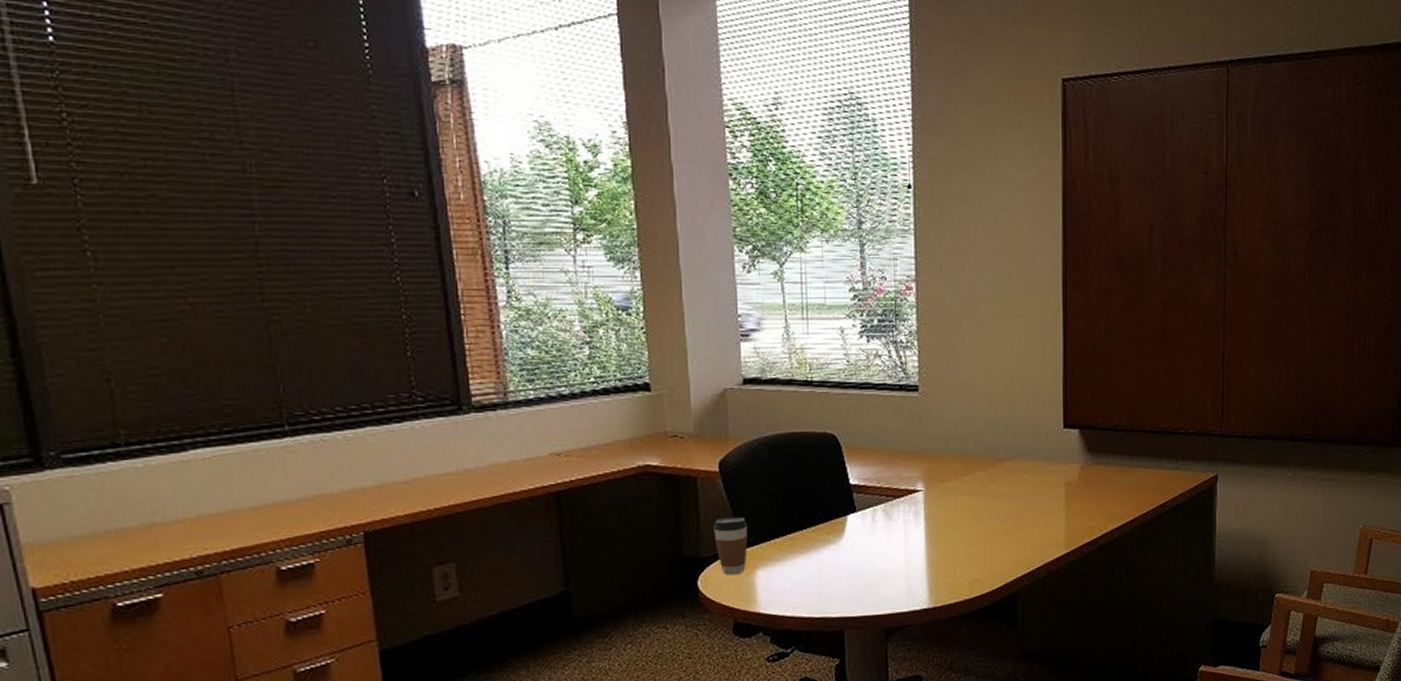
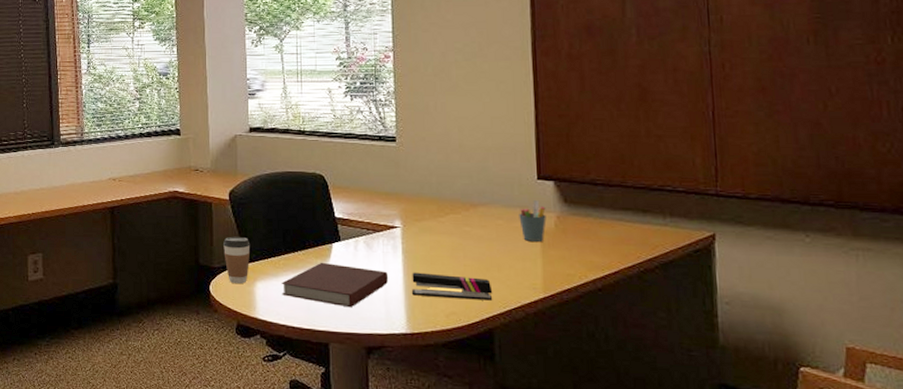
notebook: none [787,538,910,588] -> present [281,262,389,308]
stapler: none [935,539,1017,566] -> present [412,272,493,301]
pen holder: none [1045,451,1071,495] -> present [519,200,547,242]

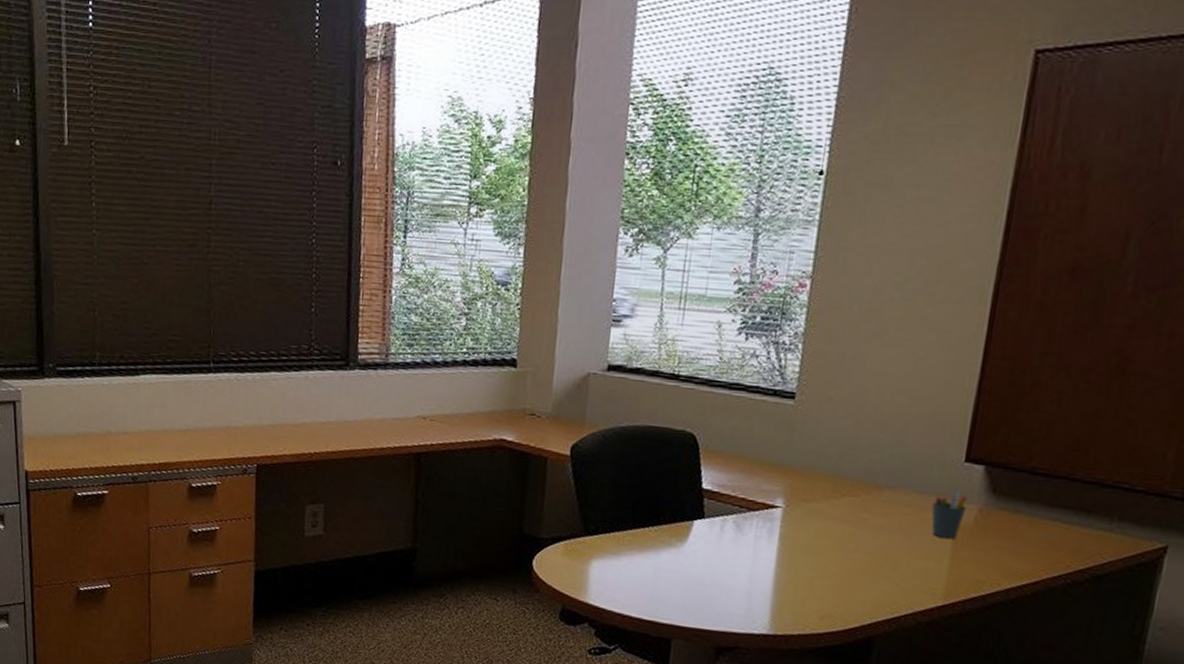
coffee cup: present [223,236,251,284] -> none [555,502,591,561]
notebook: present [281,262,389,308] -> none [621,542,758,600]
stapler: present [412,272,493,301] -> none [783,563,882,605]

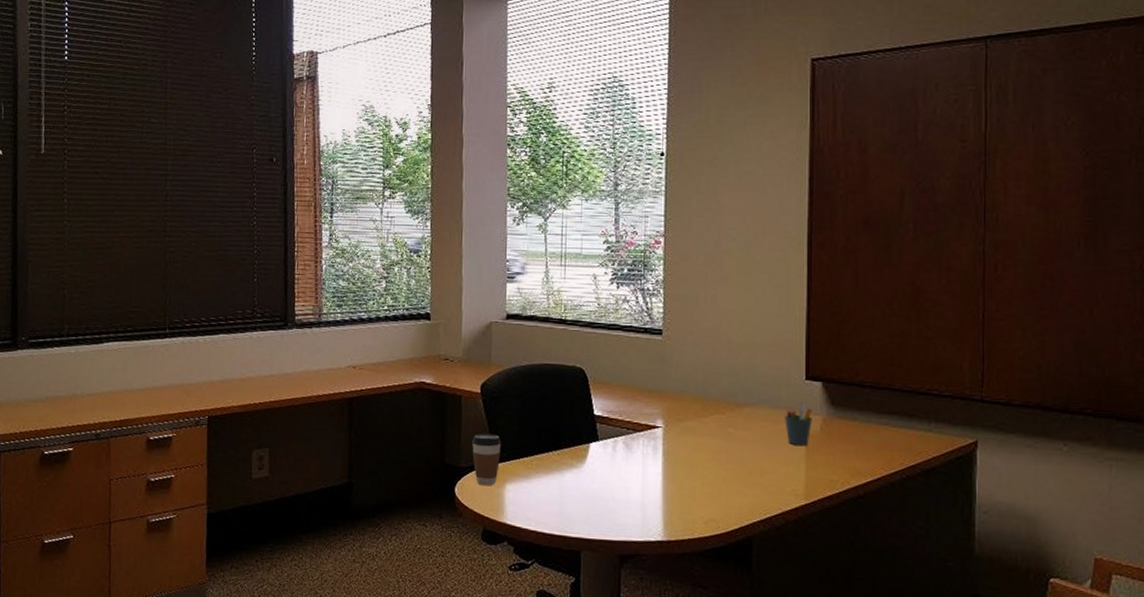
coffee cup: none [555,502,591,561] -> present [472,433,502,486]

